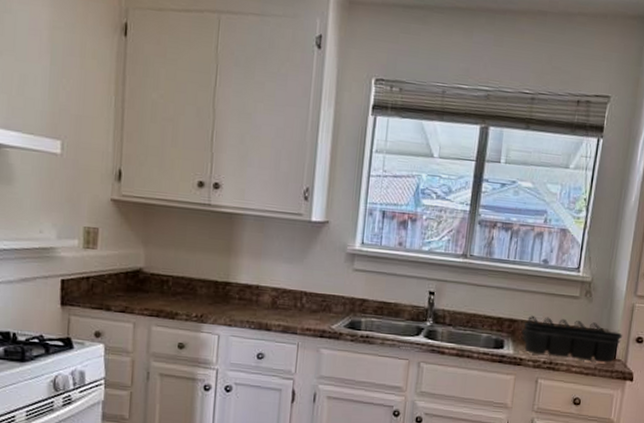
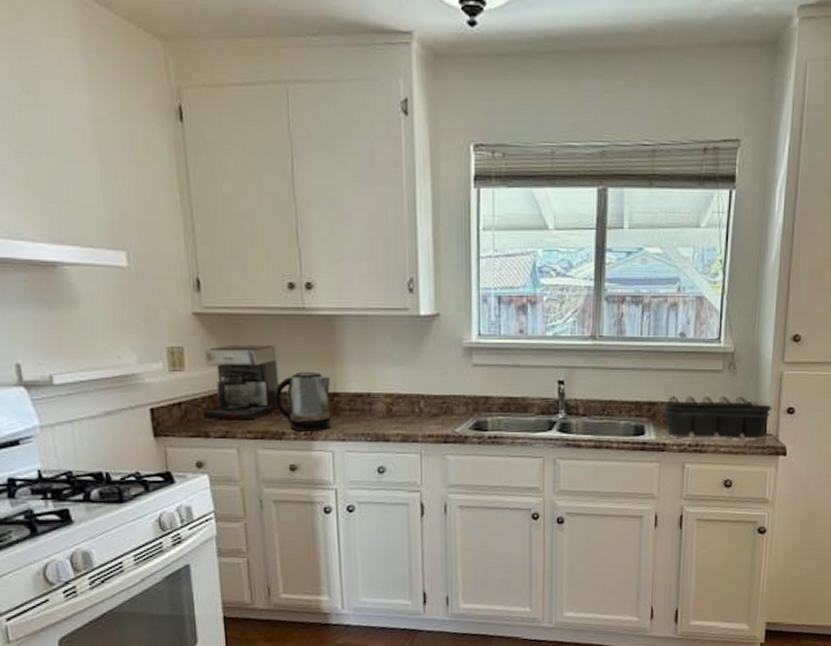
coffee maker: none [108,230,181,299] -> present [204,345,279,420]
kettle: none [172,260,225,316] -> present [273,371,331,433]

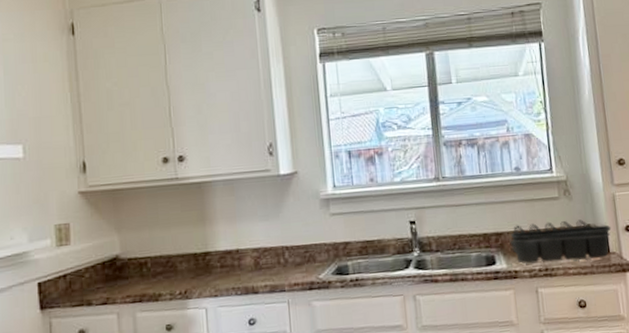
coffee maker: present [204,345,279,420] -> none [87,214,155,288]
kettle: present [273,371,331,433] -> none [150,234,204,293]

